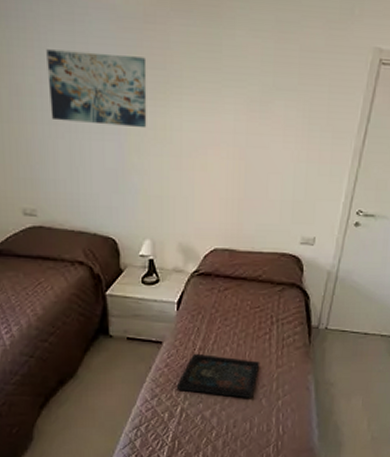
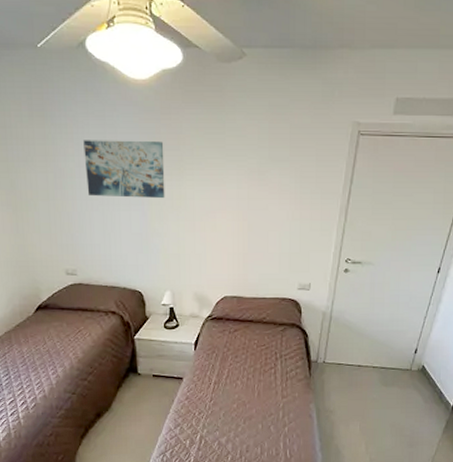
tray: present [176,353,260,398] -> none [196,387,268,426]

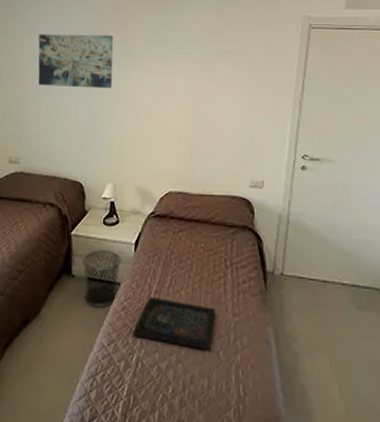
waste bin: none [147,350,183,399] -> present [83,249,121,308]
tray: none [196,387,268,426] -> present [132,296,216,350]

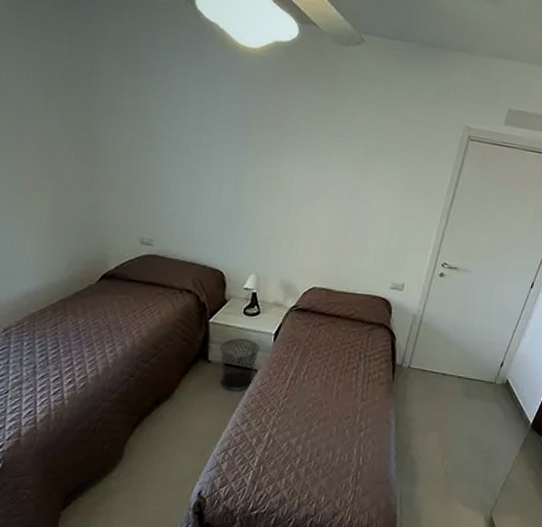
wall art: present [38,34,114,89] -> none [176,101,268,176]
tray: present [132,296,216,350] -> none [266,382,347,428]

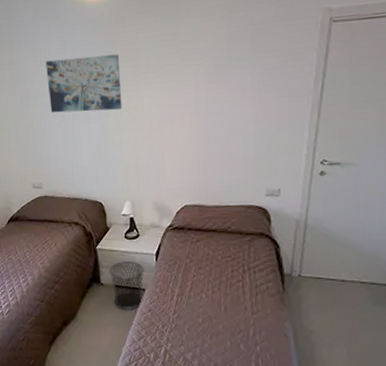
wall art: none [176,101,268,176] -> present [46,54,123,113]

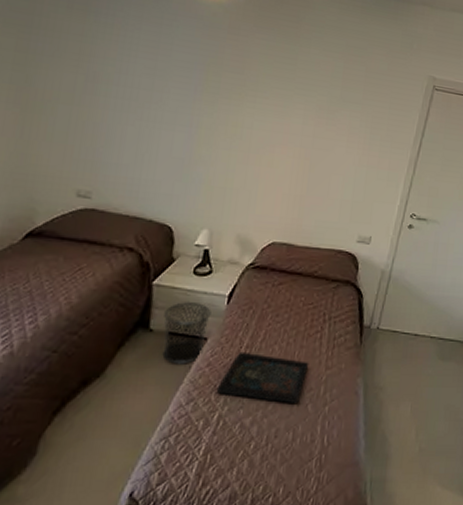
wall art: present [46,54,123,113] -> none [124,45,227,124]
tray: none [159,299,236,343] -> present [216,351,309,403]

